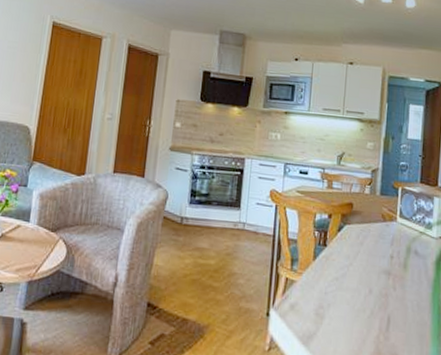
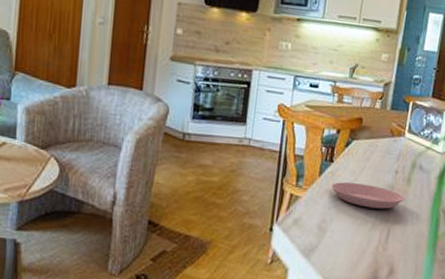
plate: none [326,266,402,296] -> present [331,182,404,209]

